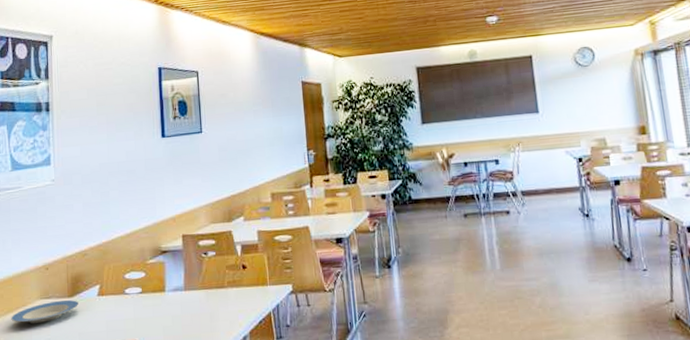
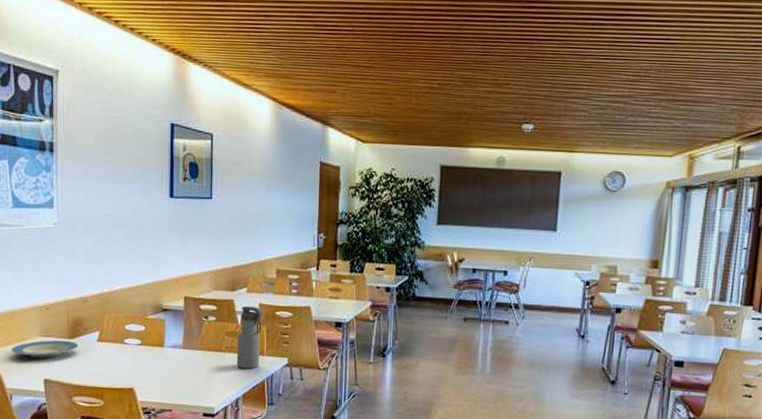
water bottle: none [239,234,264,303] -> present [236,305,262,369]

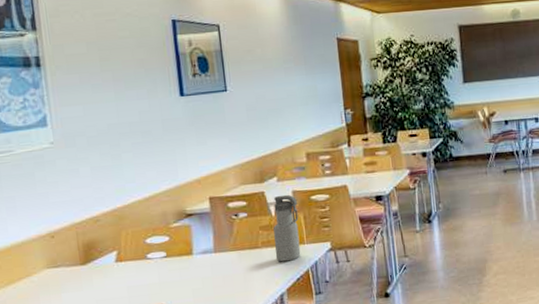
plate: present [11,340,79,358] -> none [13,267,95,294]

